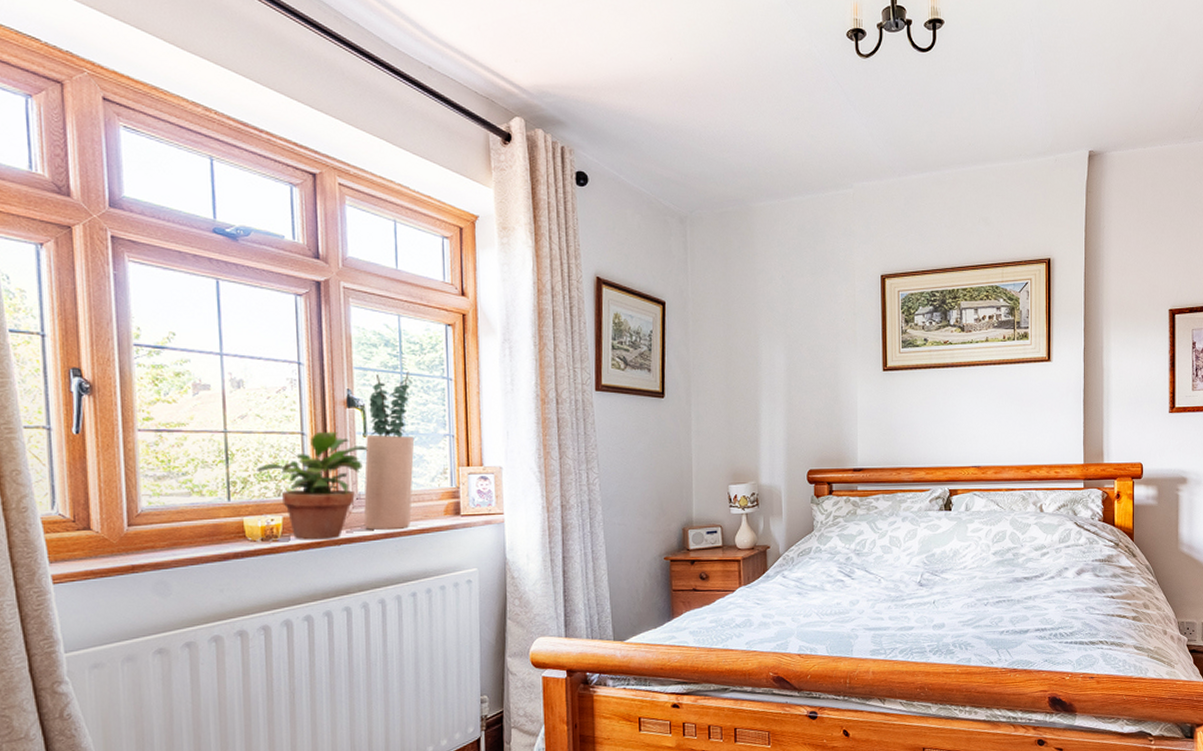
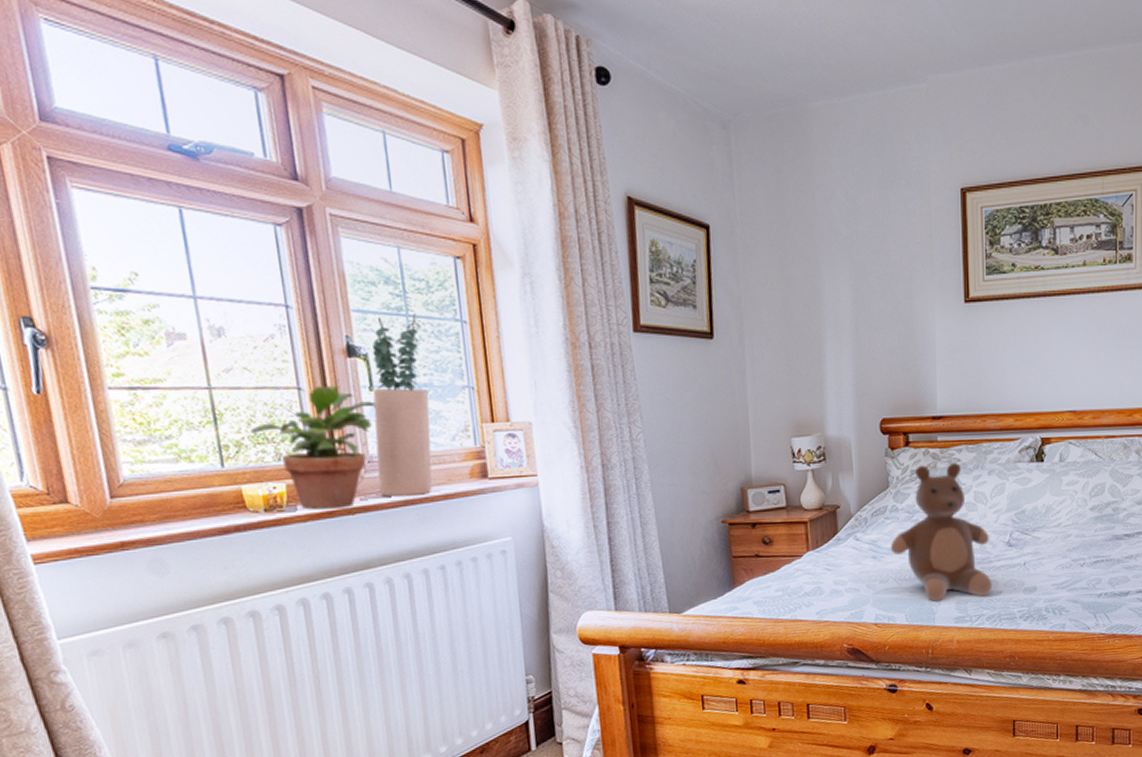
teddy bear: none [813,509,905,636] -> present [890,462,993,603]

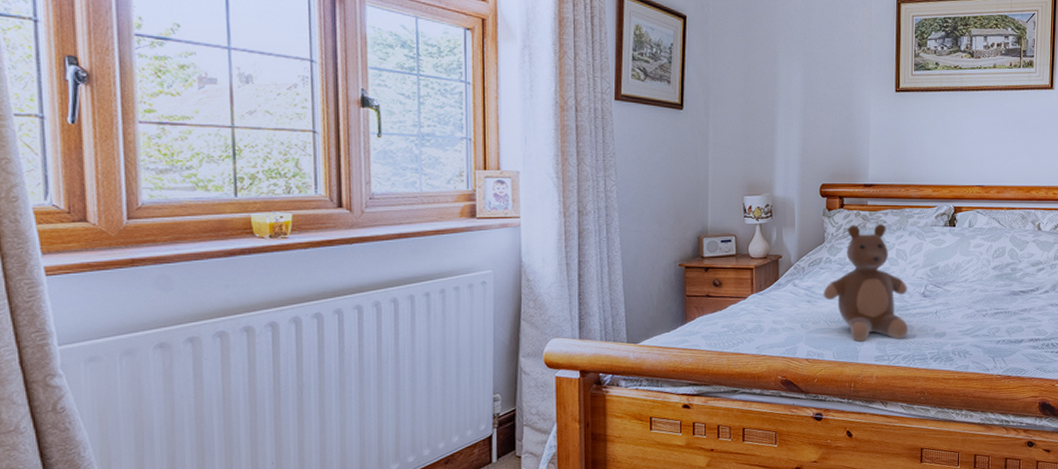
potted plant: present [250,385,376,510] -> none [265,130,382,238]
vase: present [372,313,433,498] -> none [376,73,431,231]

